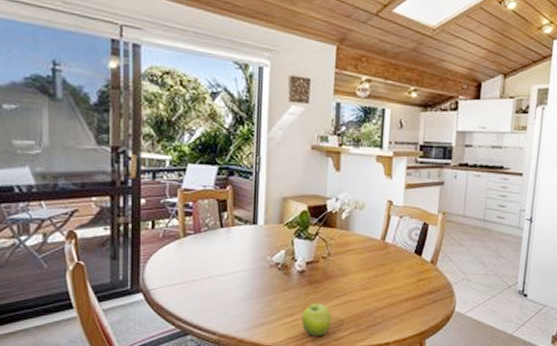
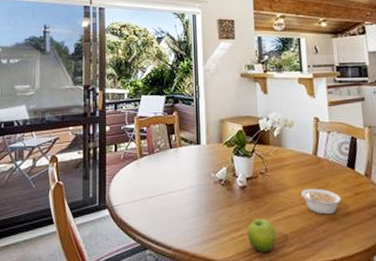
legume: none [362,274,404,300] -> present [300,188,342,215]

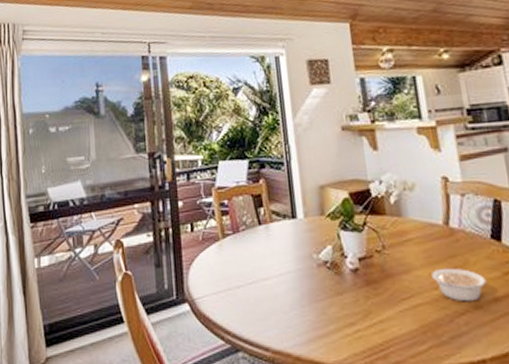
fruit: present [246,218,276,253] -> none [364,308,403,353]

